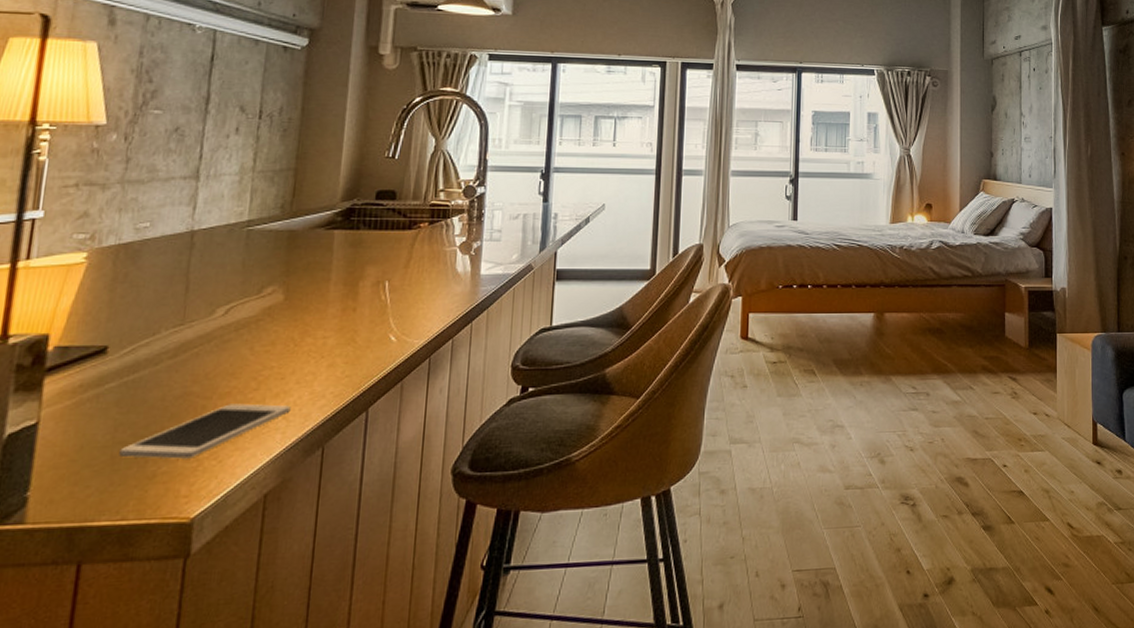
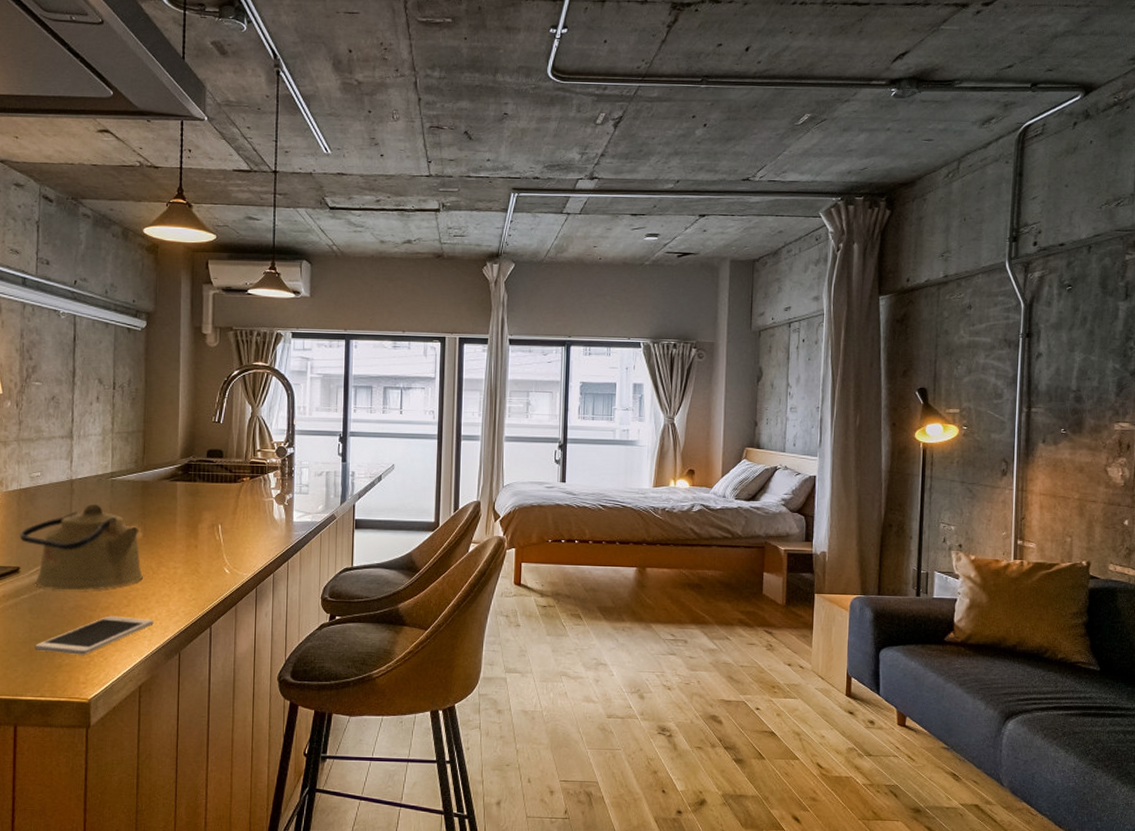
kettle: none [111,260,281,374] -> present [19,503,143,591]

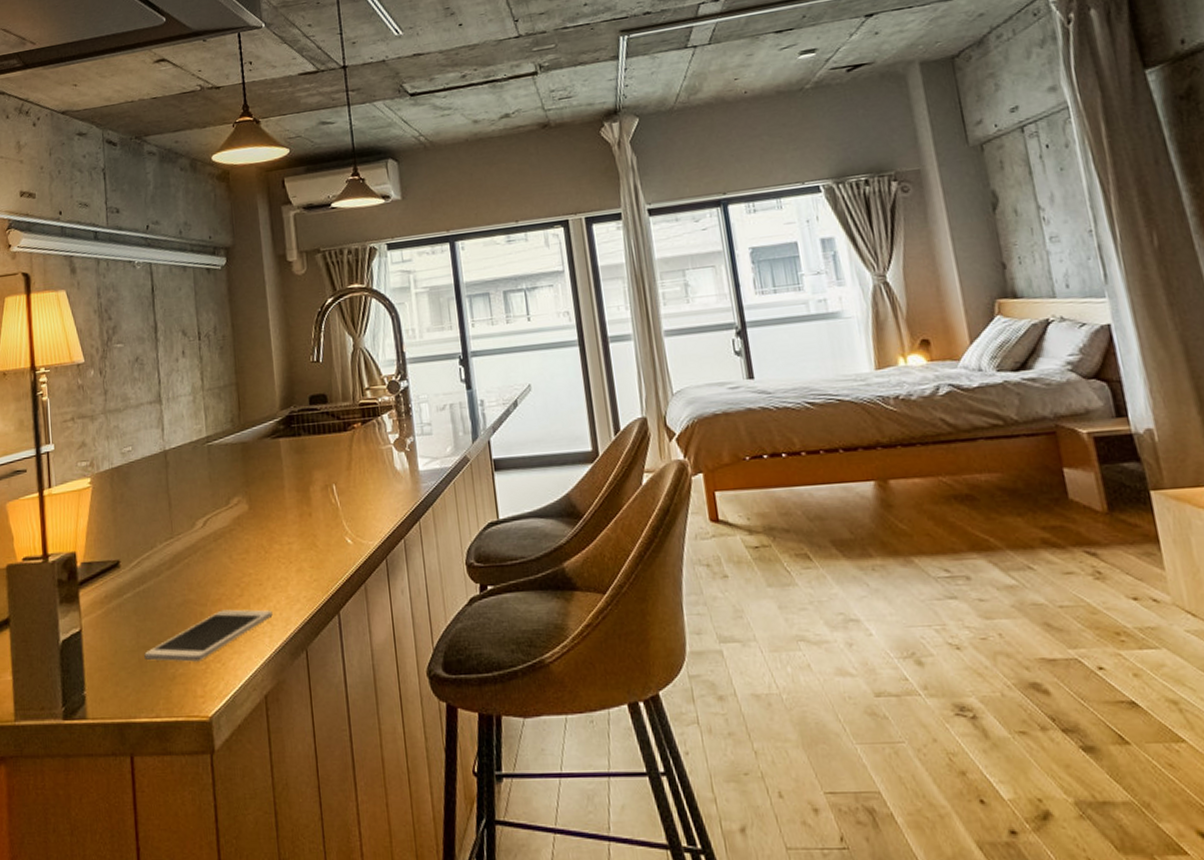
kettle: present [19,503,143,591] -> none [116,475,254,584]

